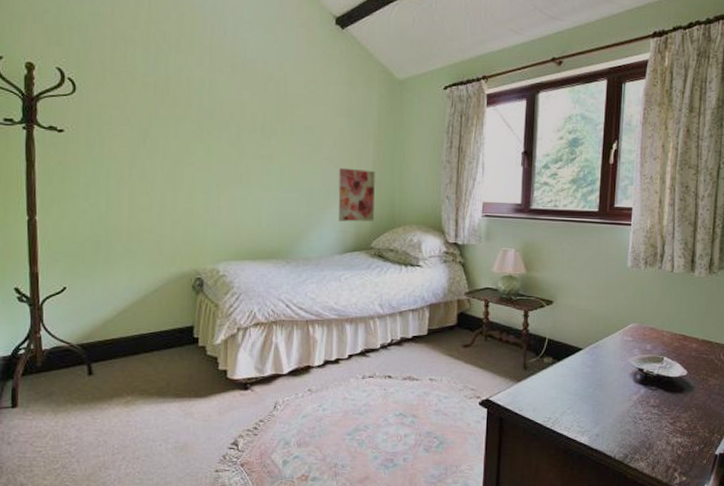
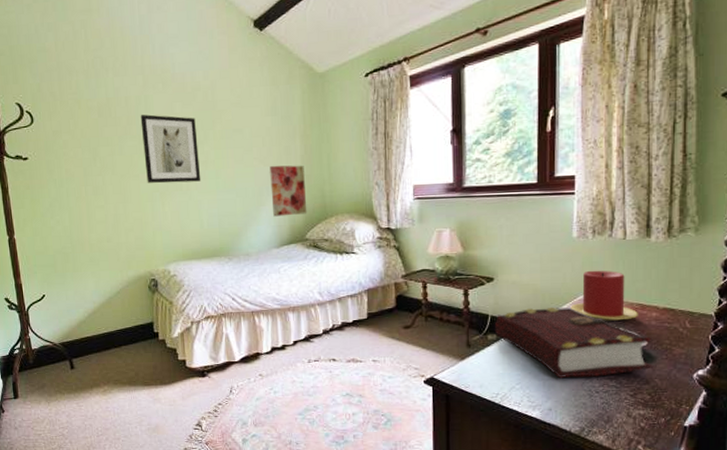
wall art: none [202,99,264,177] -> present [140,114,201,184]
book: none [550,333,692,405] -> present [494,307,654,379]
candle: none [621,299,681,350] -> present [570,270,638,321]

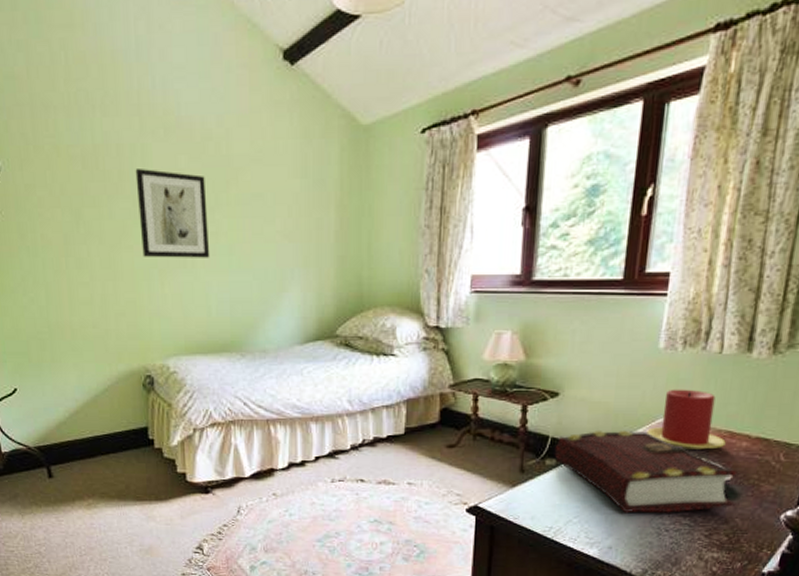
wall art: present [270,165,307,217] -> none [296,241,340,306]

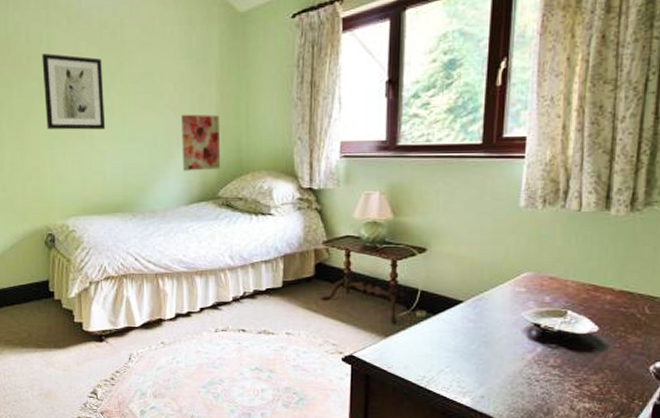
wall art: none [296,241,340,306] -> present [181,114,221,171]
book: present [554,431,738,514] -> none [424,284,605,364]
candle: present [646,389,726,450] -> none [512,244,590,302]

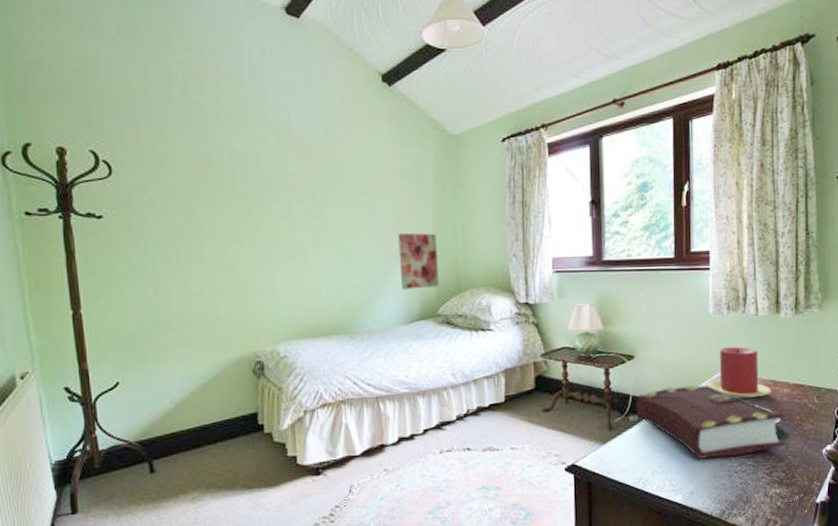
wall art: present [42,54,106,130] -> none [247,171,319,250]
book: none [424,284,605,364] -> present [635,385,787,460]
candle: none [512,244,590,302] -> present [709,346,771,398]

